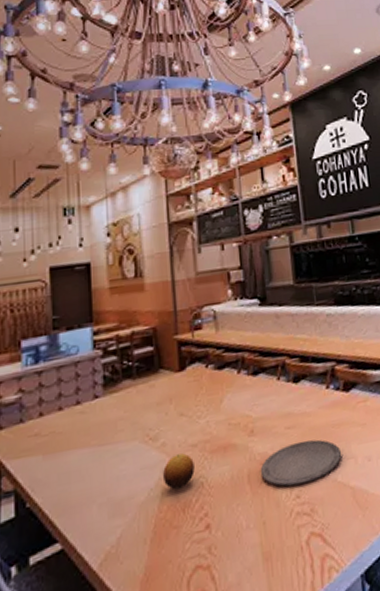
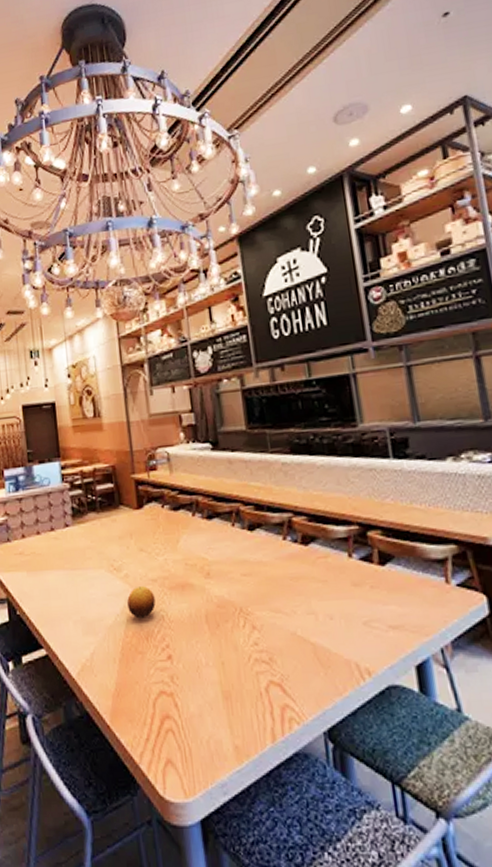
plate: present [260,439,342,487] -> none [217,589,301,632]

